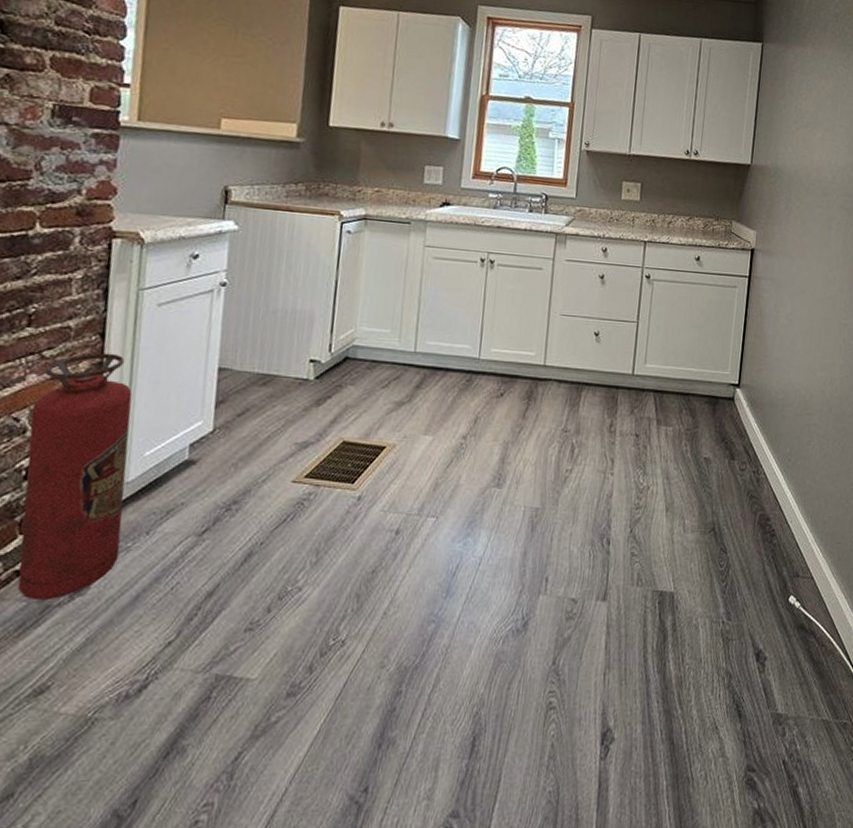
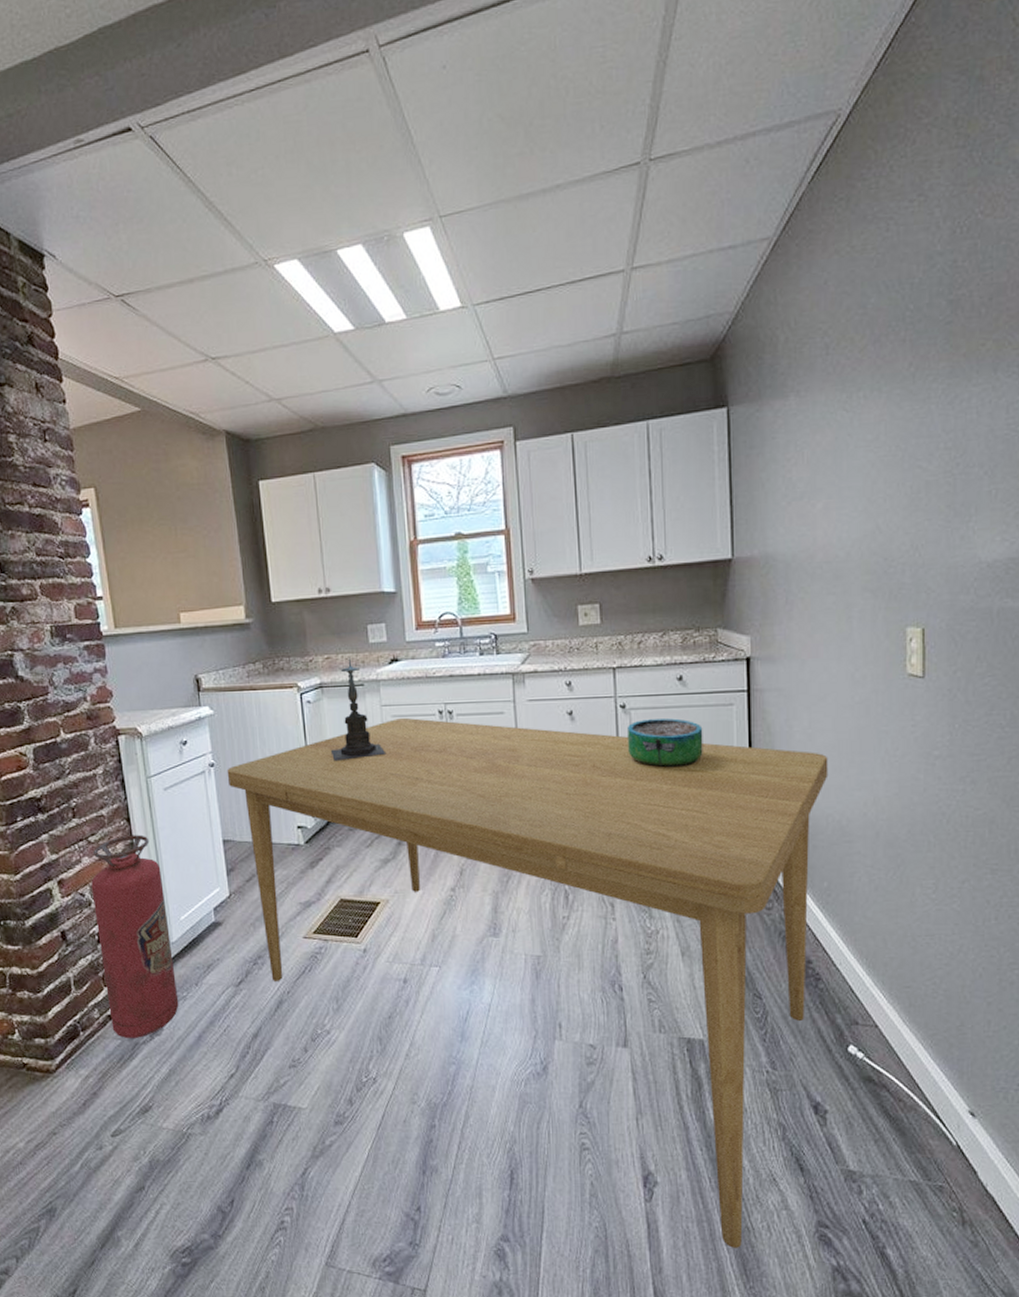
dining table: none [238,260,802,801] -> present [227,717,829,1248]
candle holder: none [362,193,422,296] -> present [330,657,387,762]
decorative bowl: none [646,291,710,338] -> present [628,718,703,768]

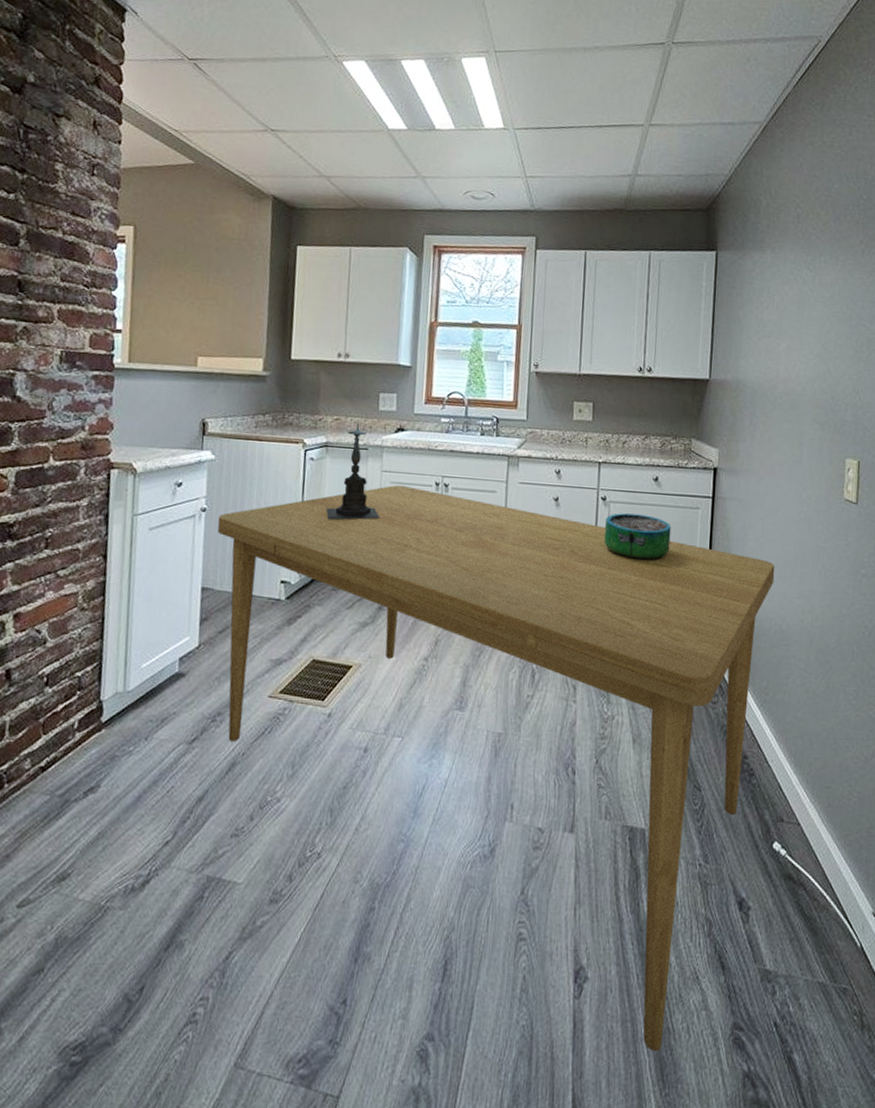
fire extinguisher: present [91,834,179,1038] -> none [42,572,131,795]

